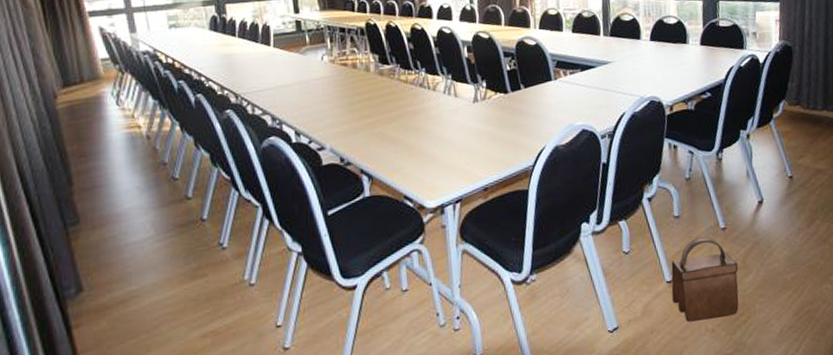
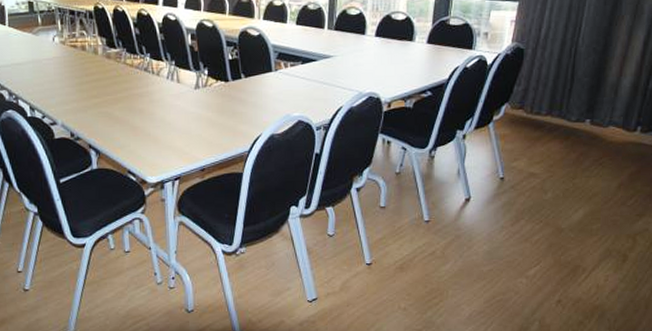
handbag: present [671,237,739,322] -> none [370,227,437,300]

